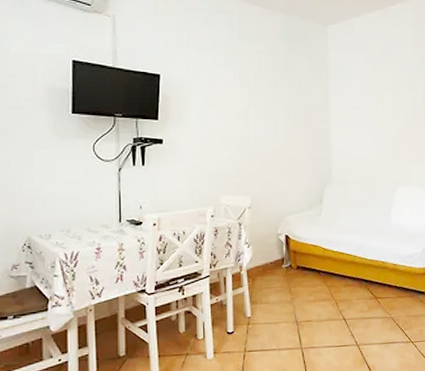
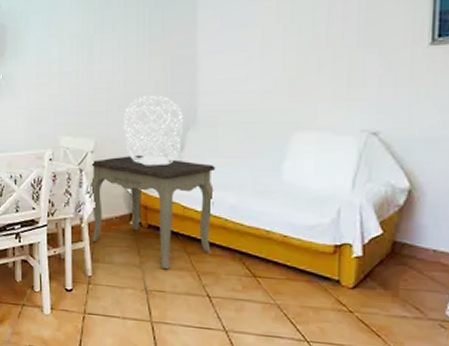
side table: none [248,208,346,303] -> present [90,154,216,270]
table lamp: none [275,159,321,217] -> present [124,95,183,165]

